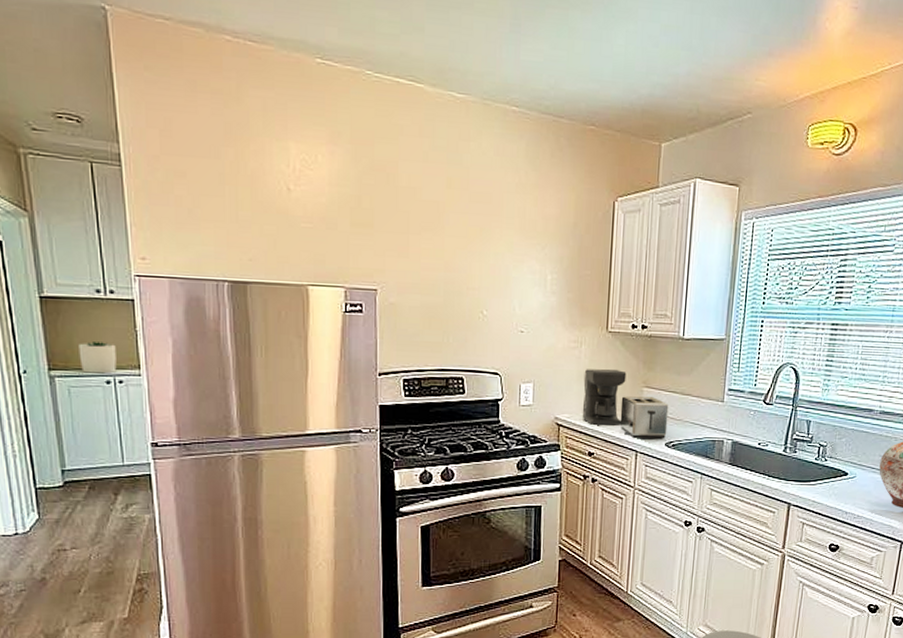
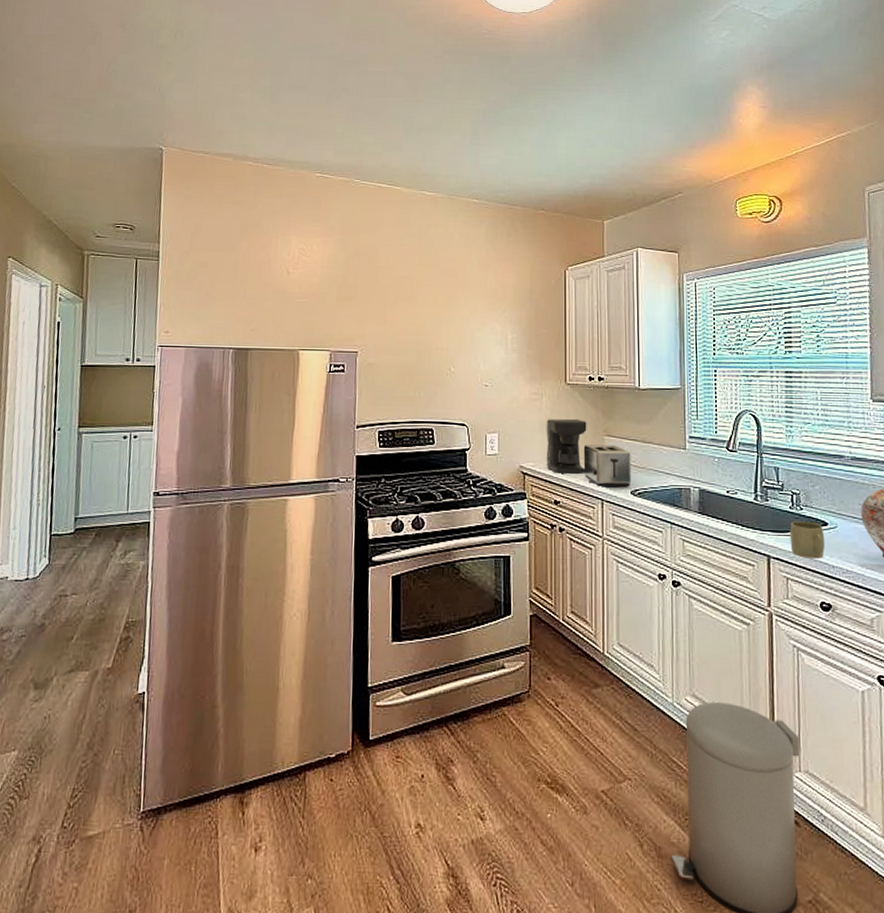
planter: present [78,342,117,374] -> none [104,402,135,430]
mug: none [810,472,844,506] -> present [789,521,825,559]

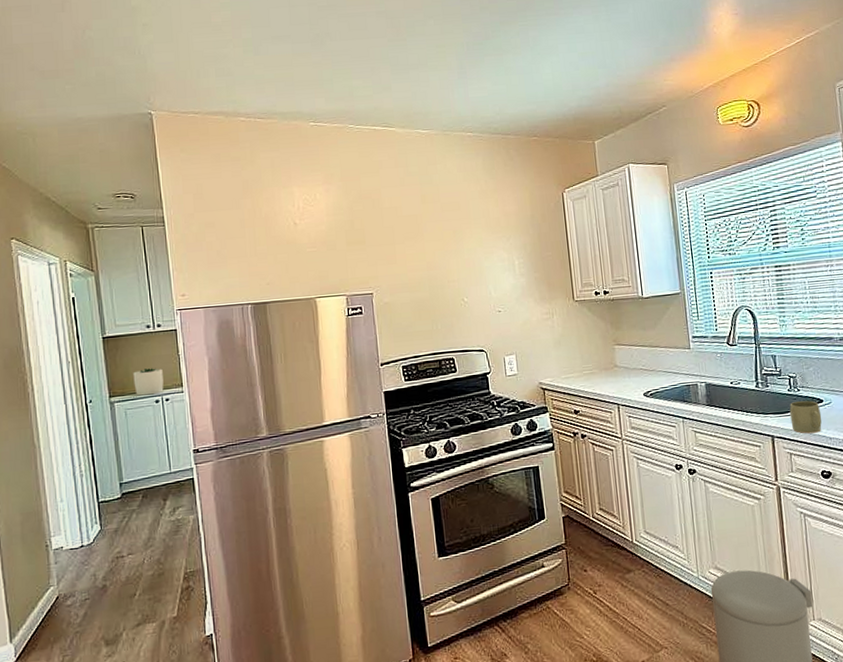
planter: none [104,402,135,430] -> present [133,368,164,396]
coffee maker: present [546,418,587,475] -> none [559,332,600,386]
toaster: present [583,445,632,488] -> none [596,353,644,393]

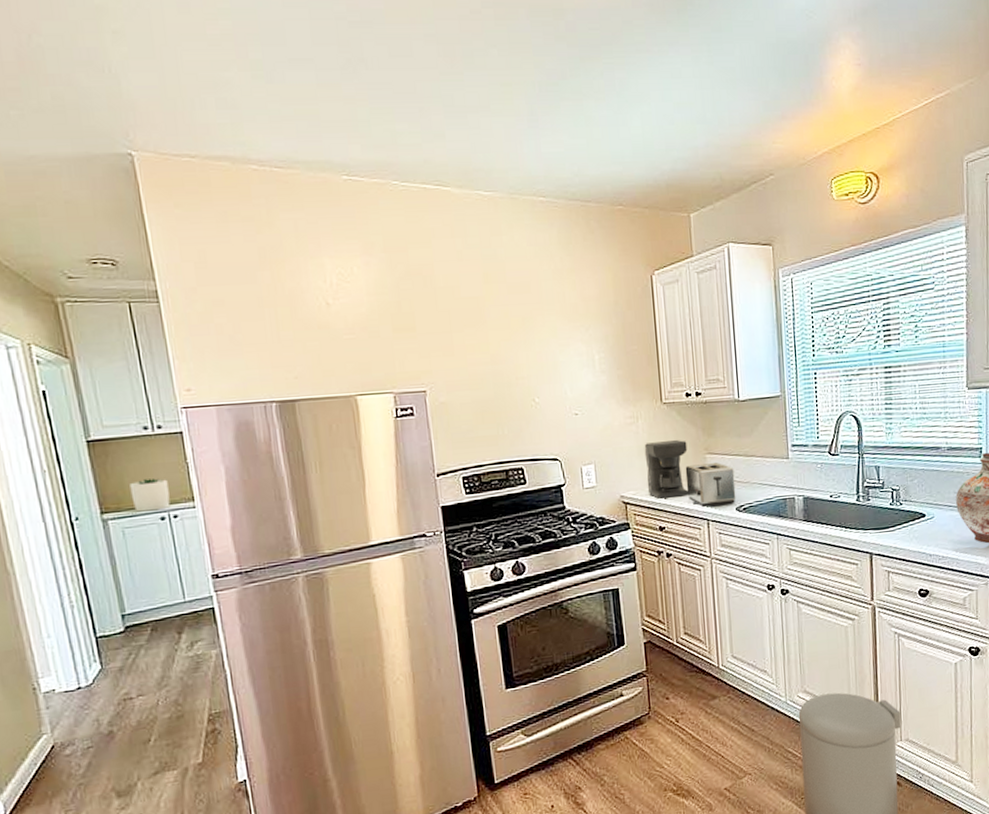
coffee maker: none [559,332,600,386] -> present [644,439,688,500]
toaster: none [596,353,644,393] -> present [685,463,736,508]
mug: present [789,400,822,434] -> none [890,515,923,551]

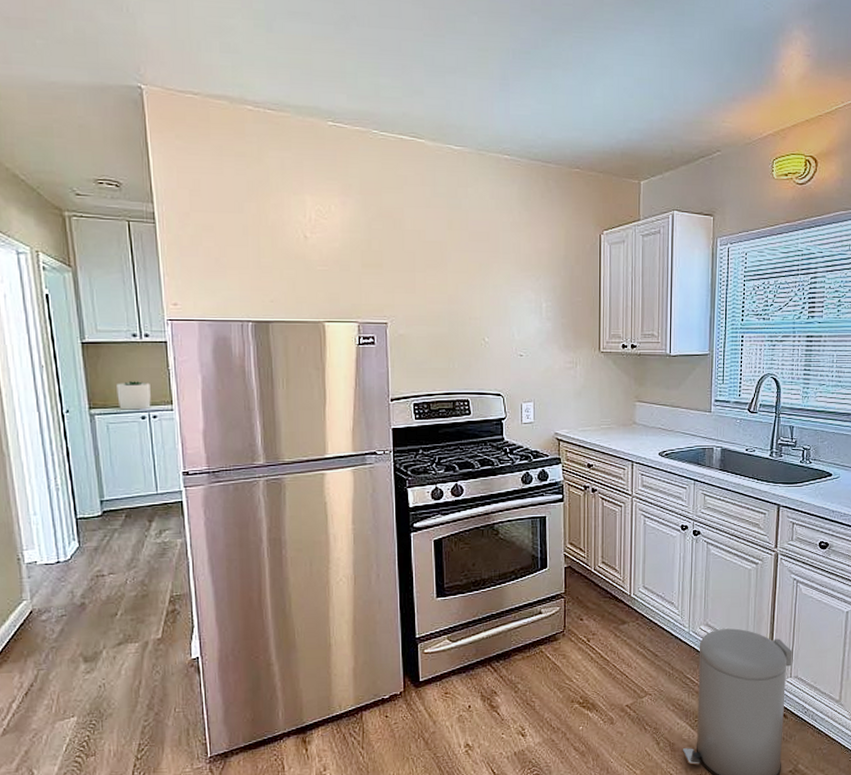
coffee maker: present [644,439,688,500] -> none [580,386,619,440]
toaster: present [685,463,736,508] -> none [615,410,660,450]

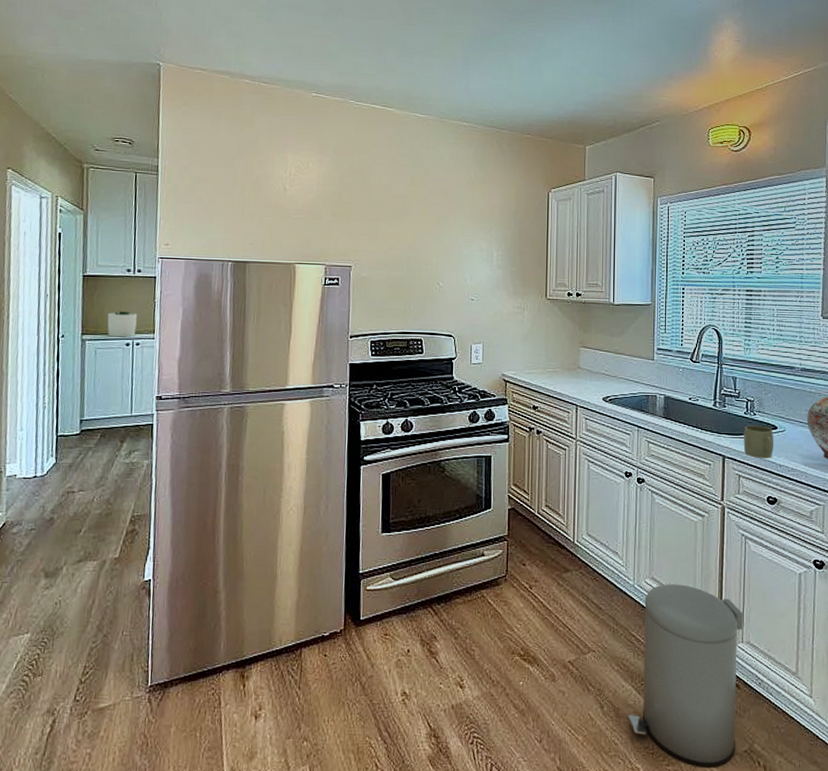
mug: none [798,473,829,505] -> present [743,425,774,458]

